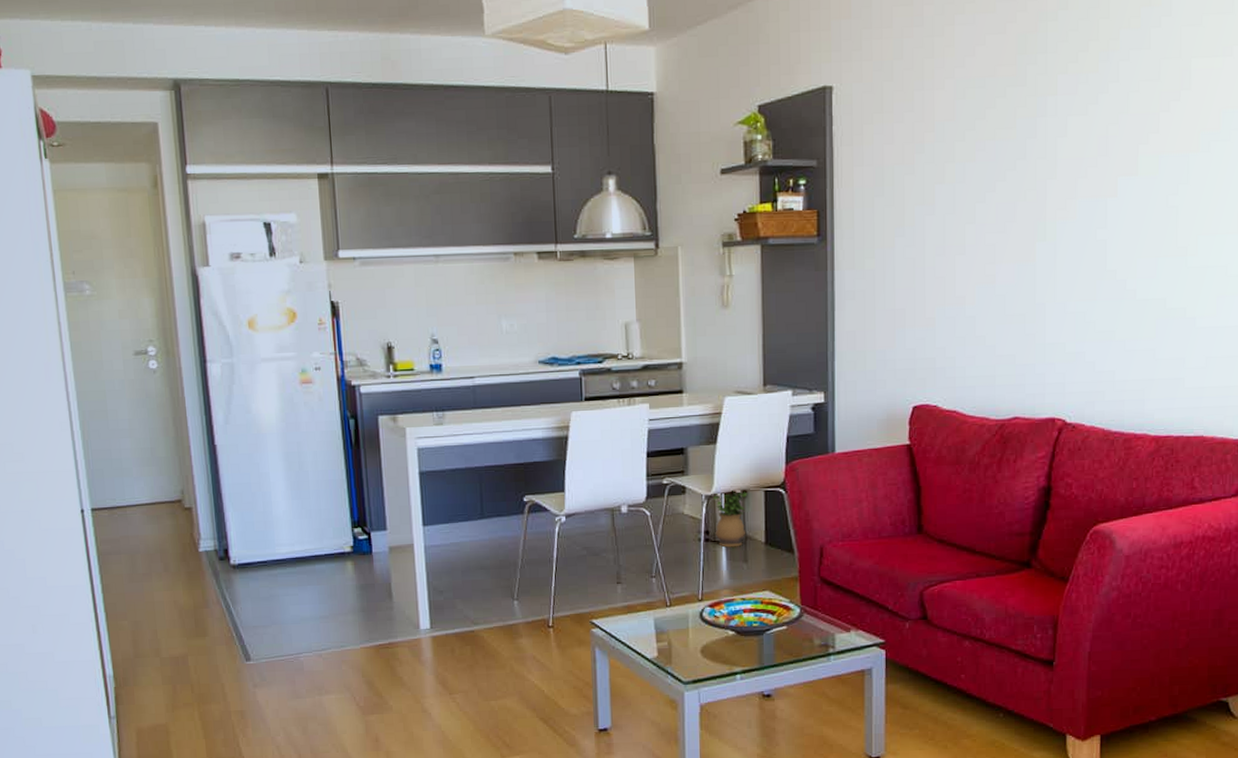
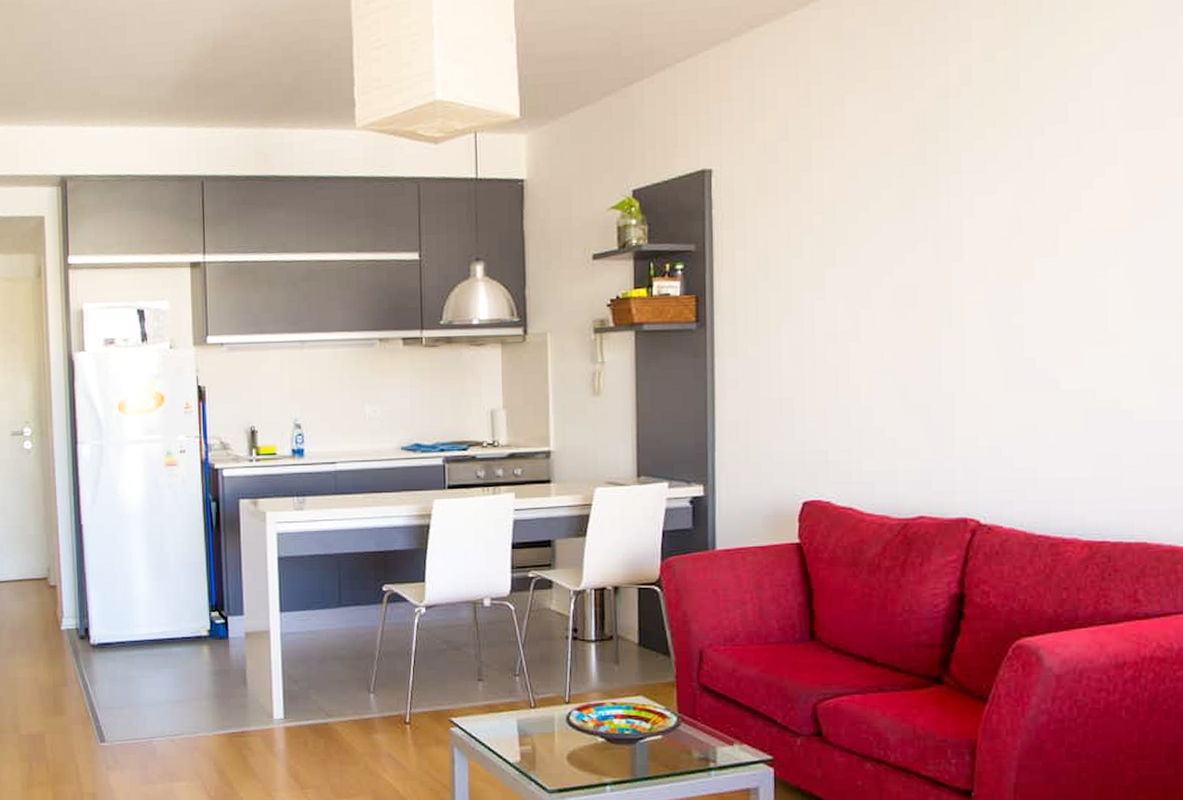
potted plant: present [712,491,748,548] -> none [581,587,620,647]

